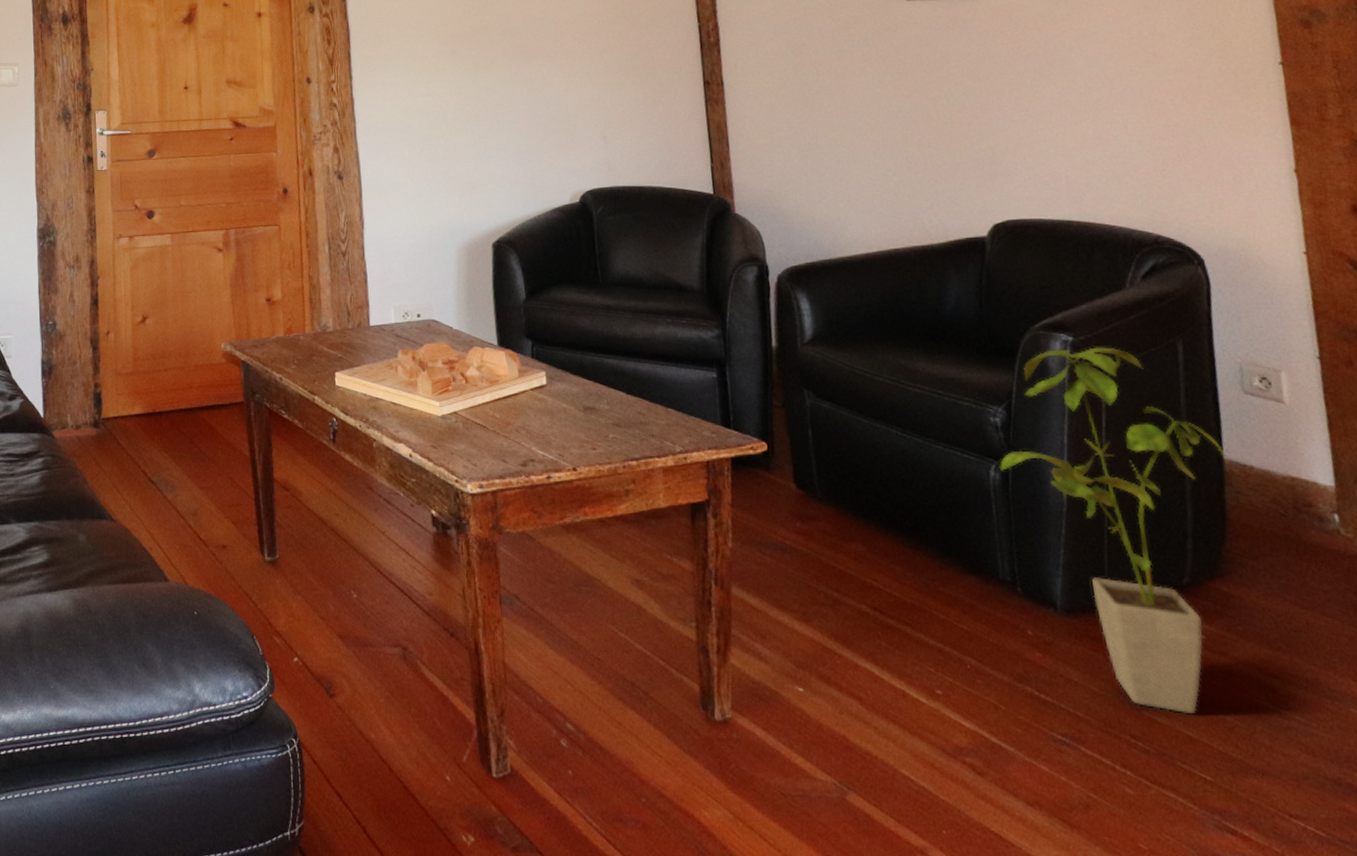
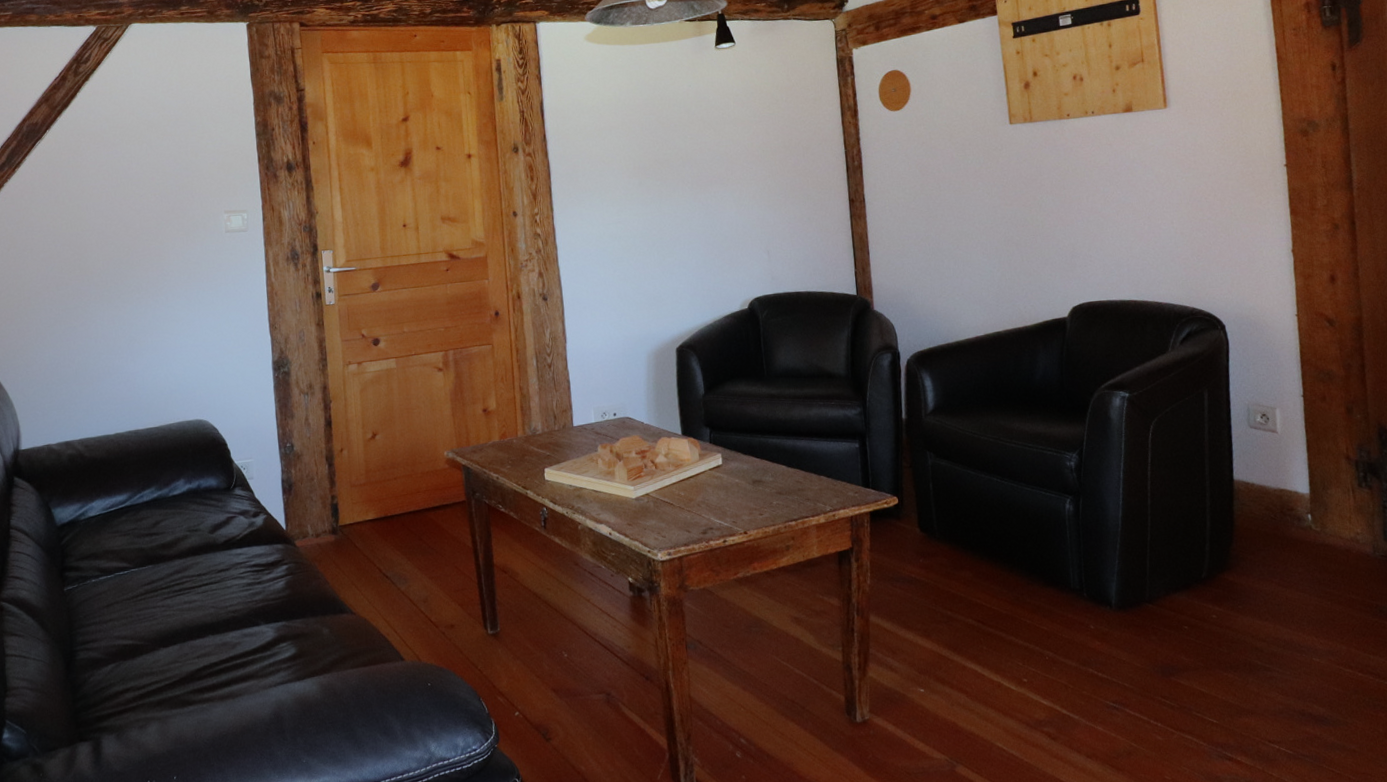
house plant: present [998,347,1229,715] -> none [1072,399,1237,676]

